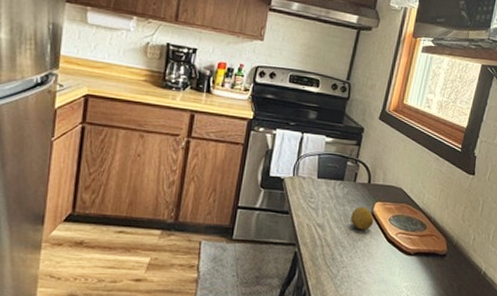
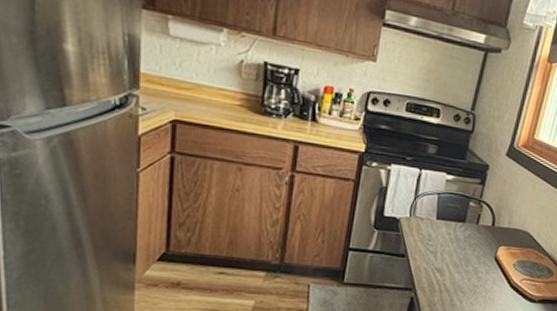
fruit: present [351,206,374,230] -> none [472,250,497,276]

